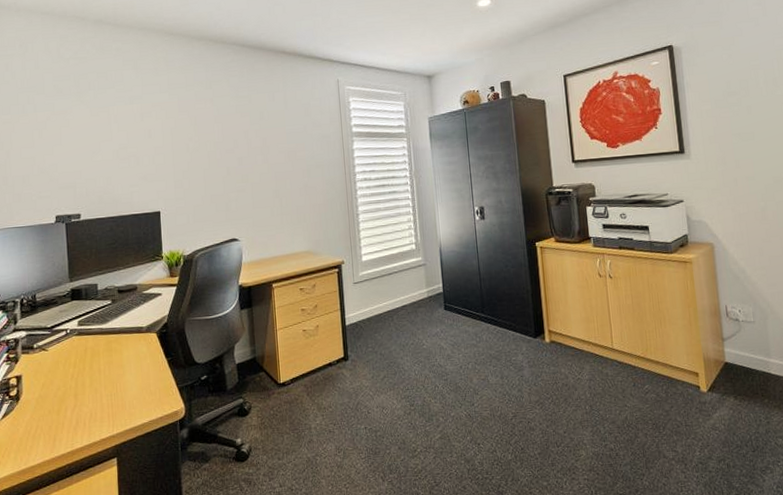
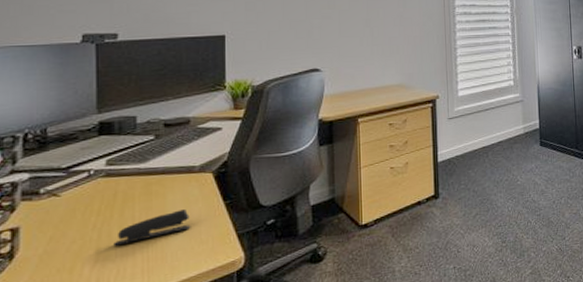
stapler: none [87,364,142,394] -> present [113,209,191,246]

